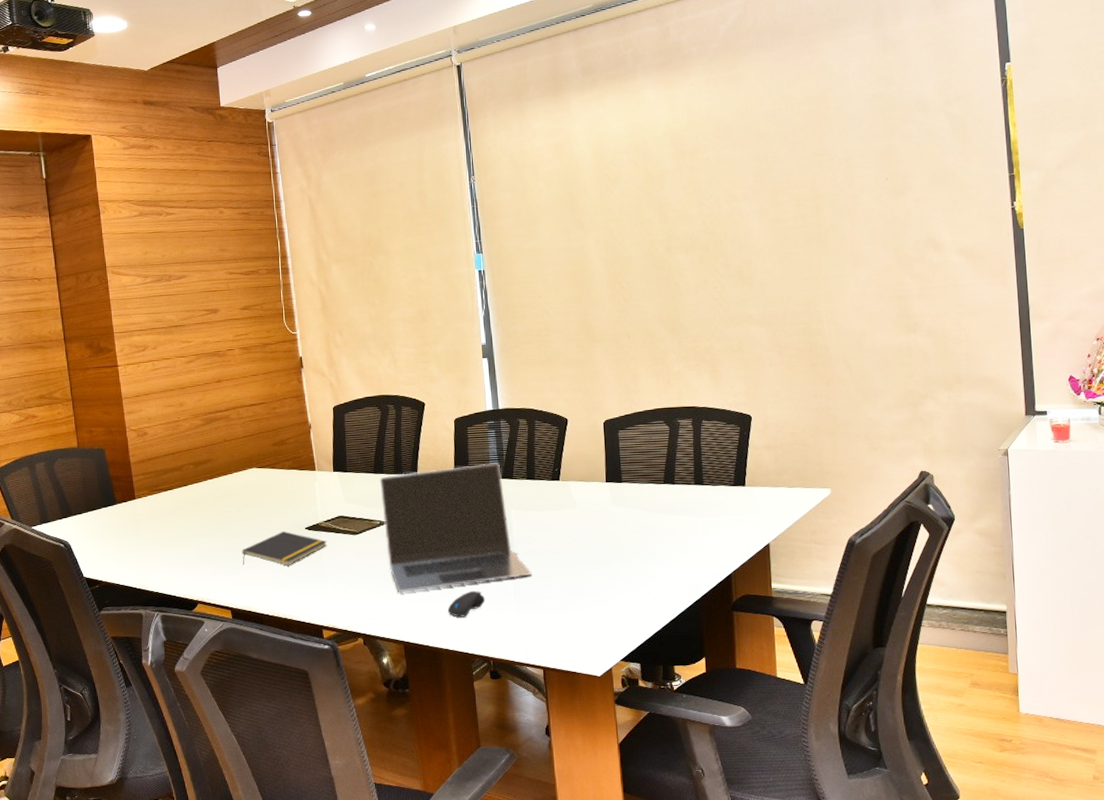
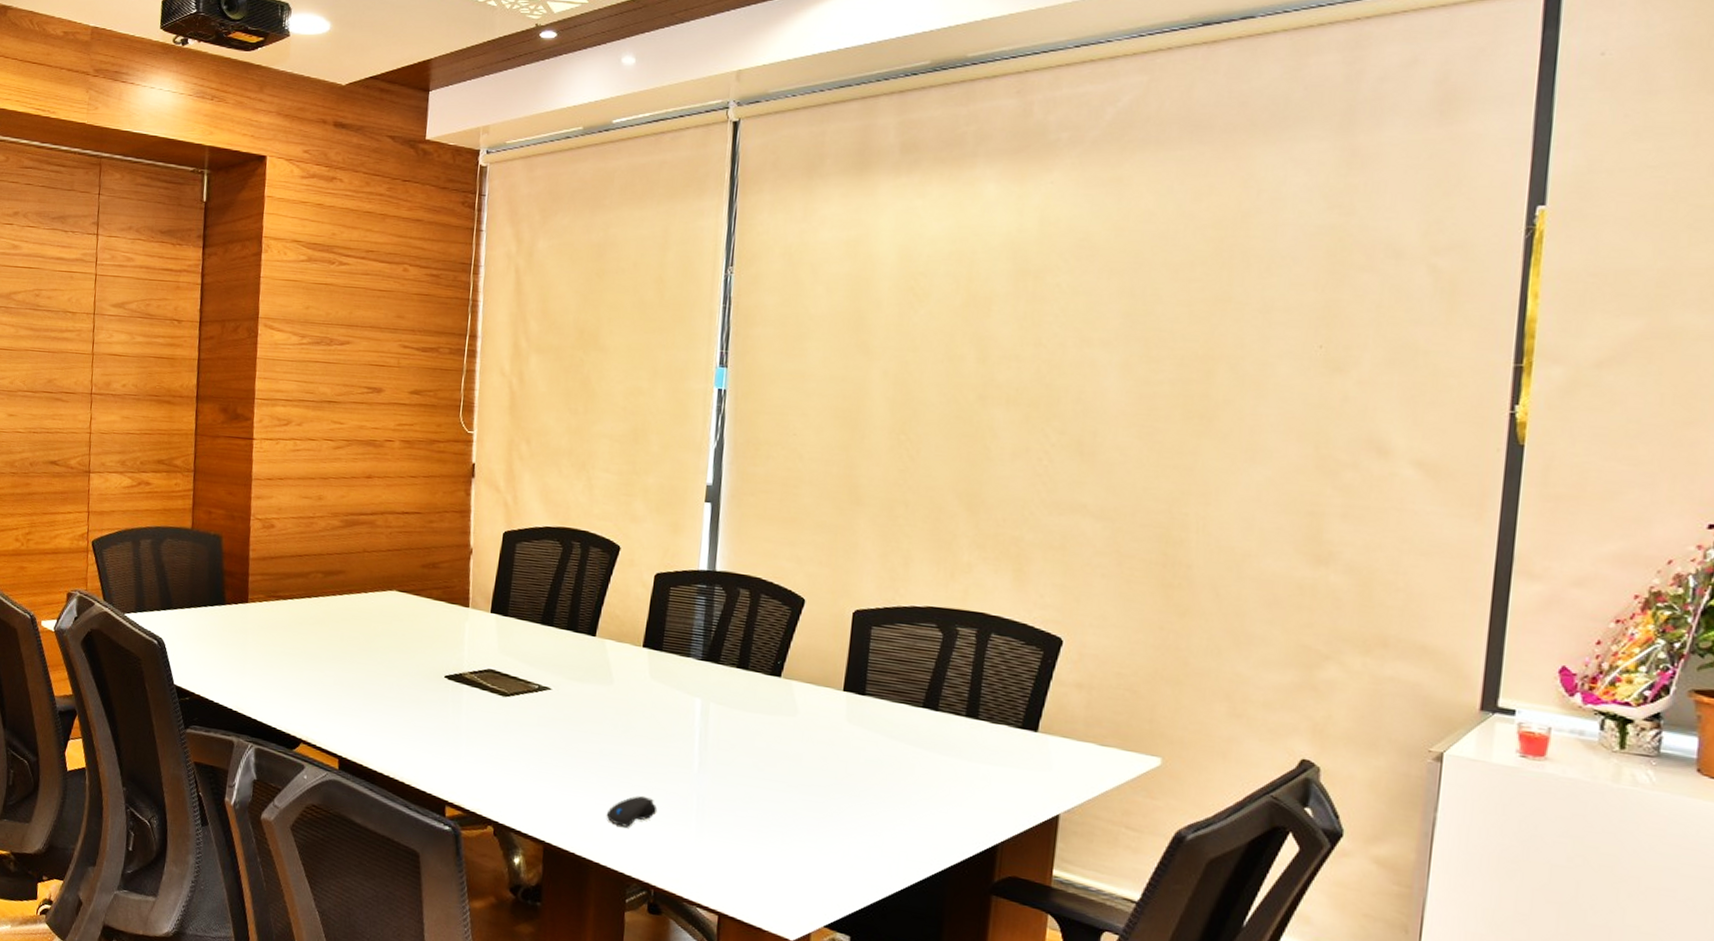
notepad: present [241,531,327,565] -> none [361,675,469,718]
laptop: present [378,462,532,593] -> none [541,629,724,793]

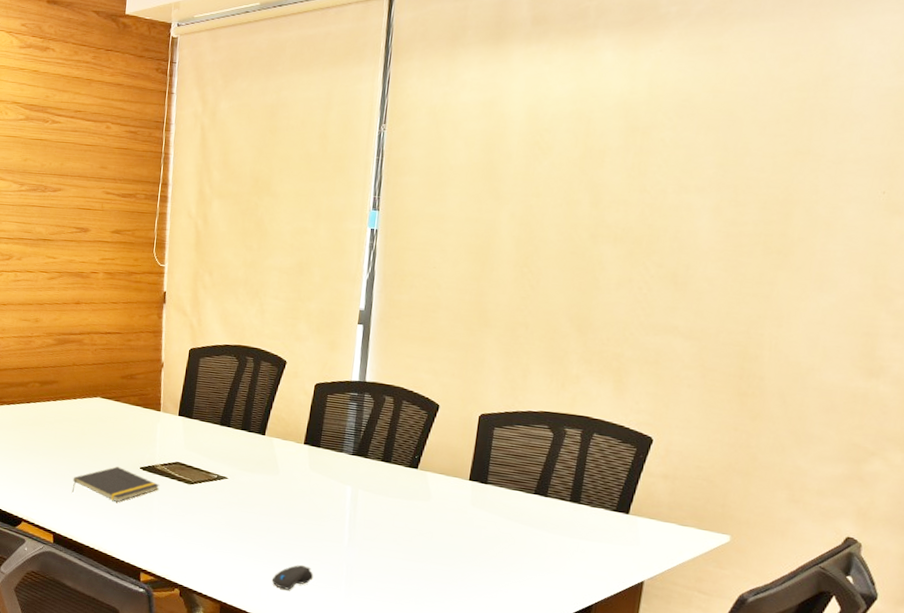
notepad: none [361,675,469,718] -> present [71,466,160,502]

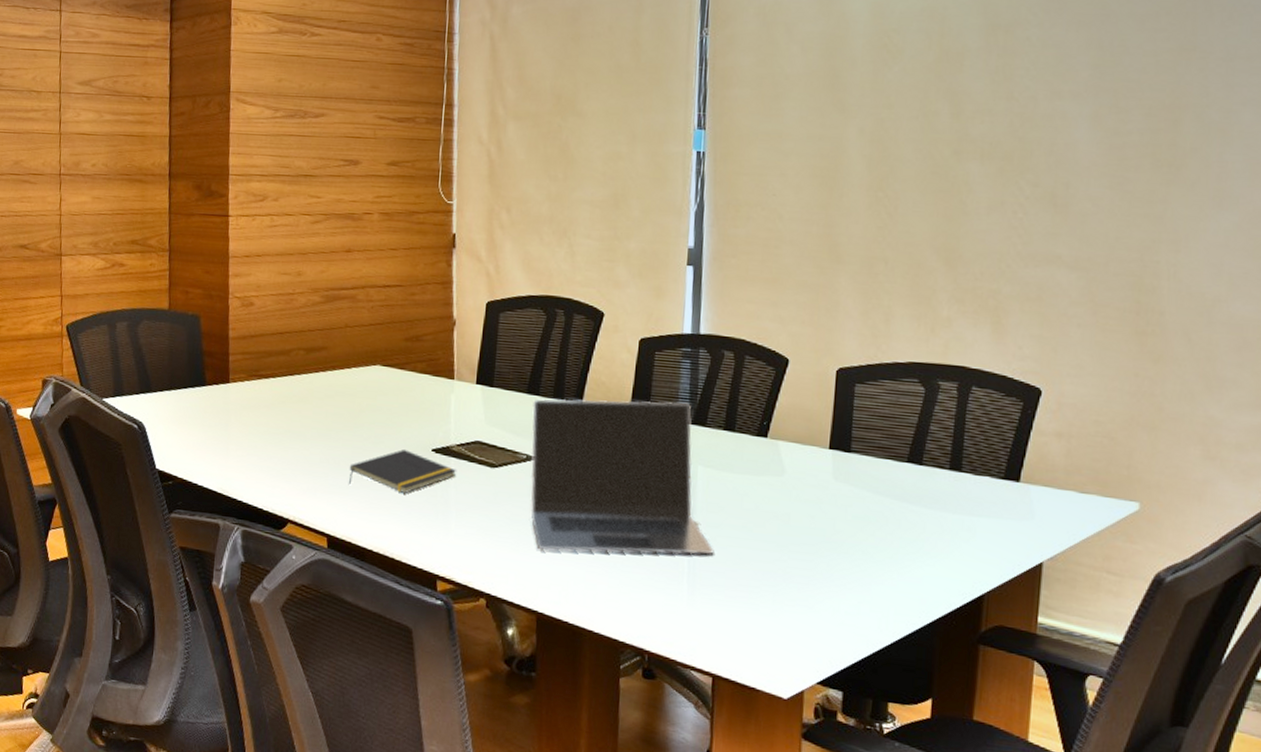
laptop: none [219,429,369,563] -> present [530,398,714,555]
computer mouse: present [271,564,314,590] -> none [598,561,649,594]

